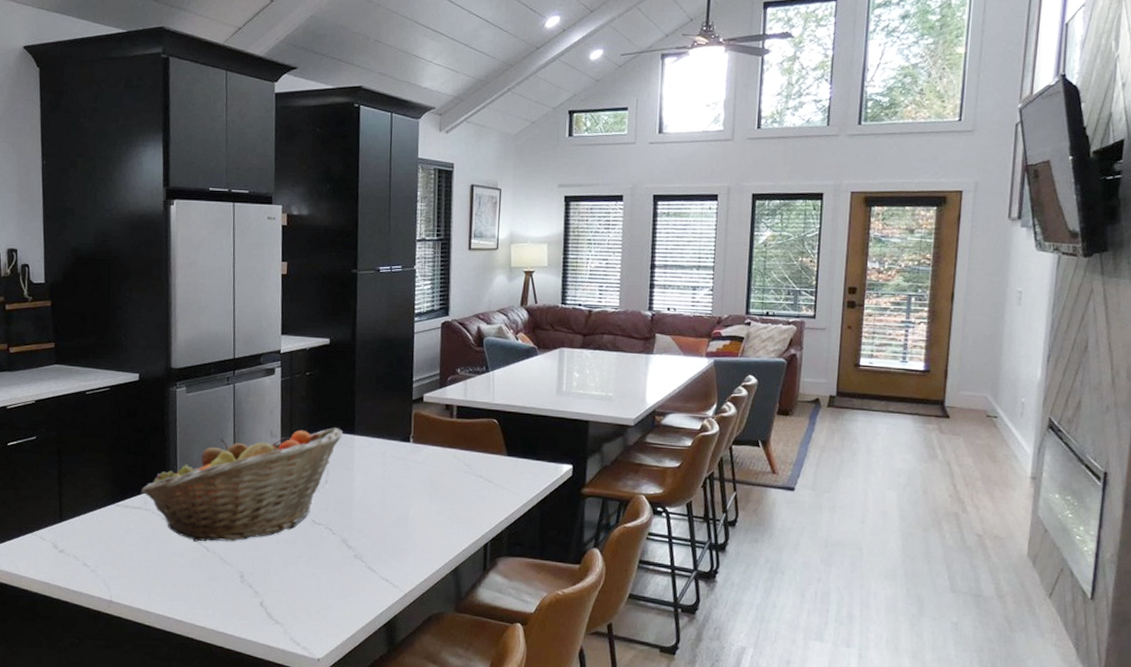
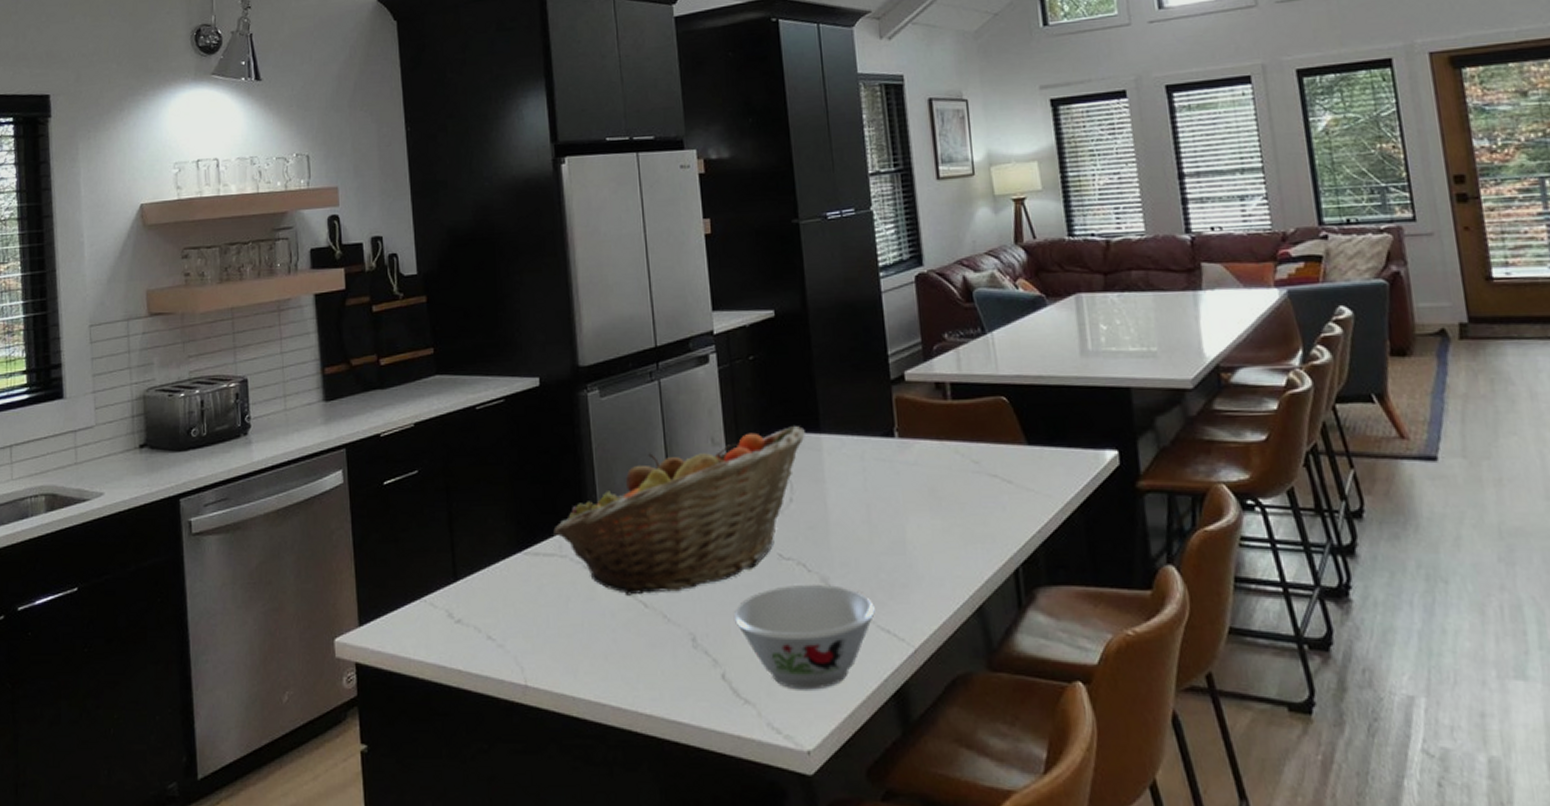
bowl: none [273,543,379,617] -> present [733,584,875,690]

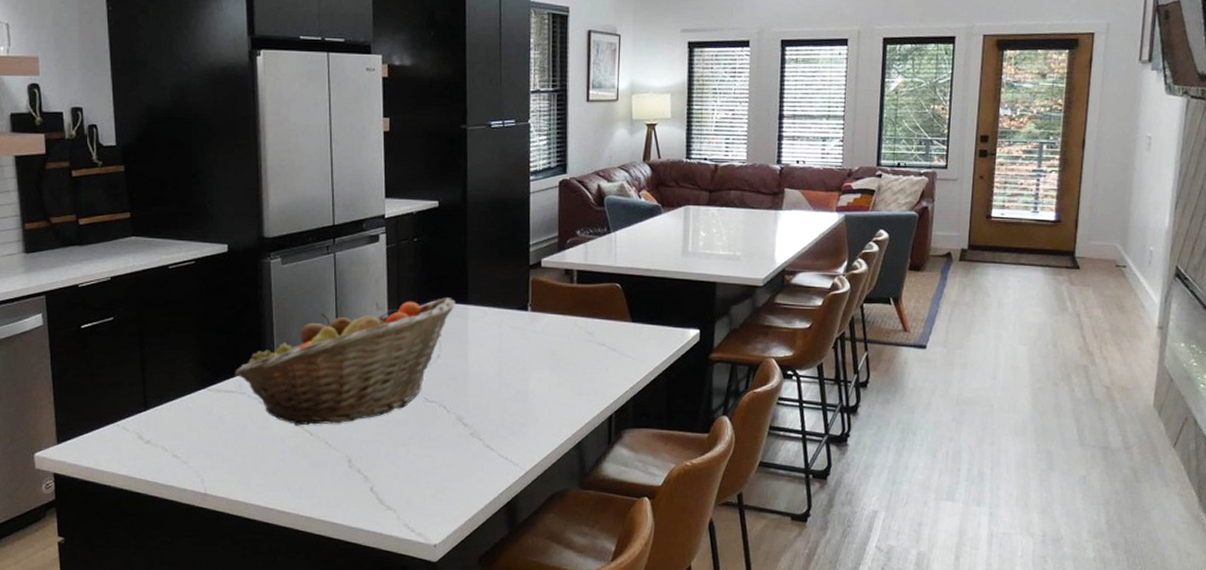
bowl: present [733,584,875,690] -> none [383,421,498,500]

